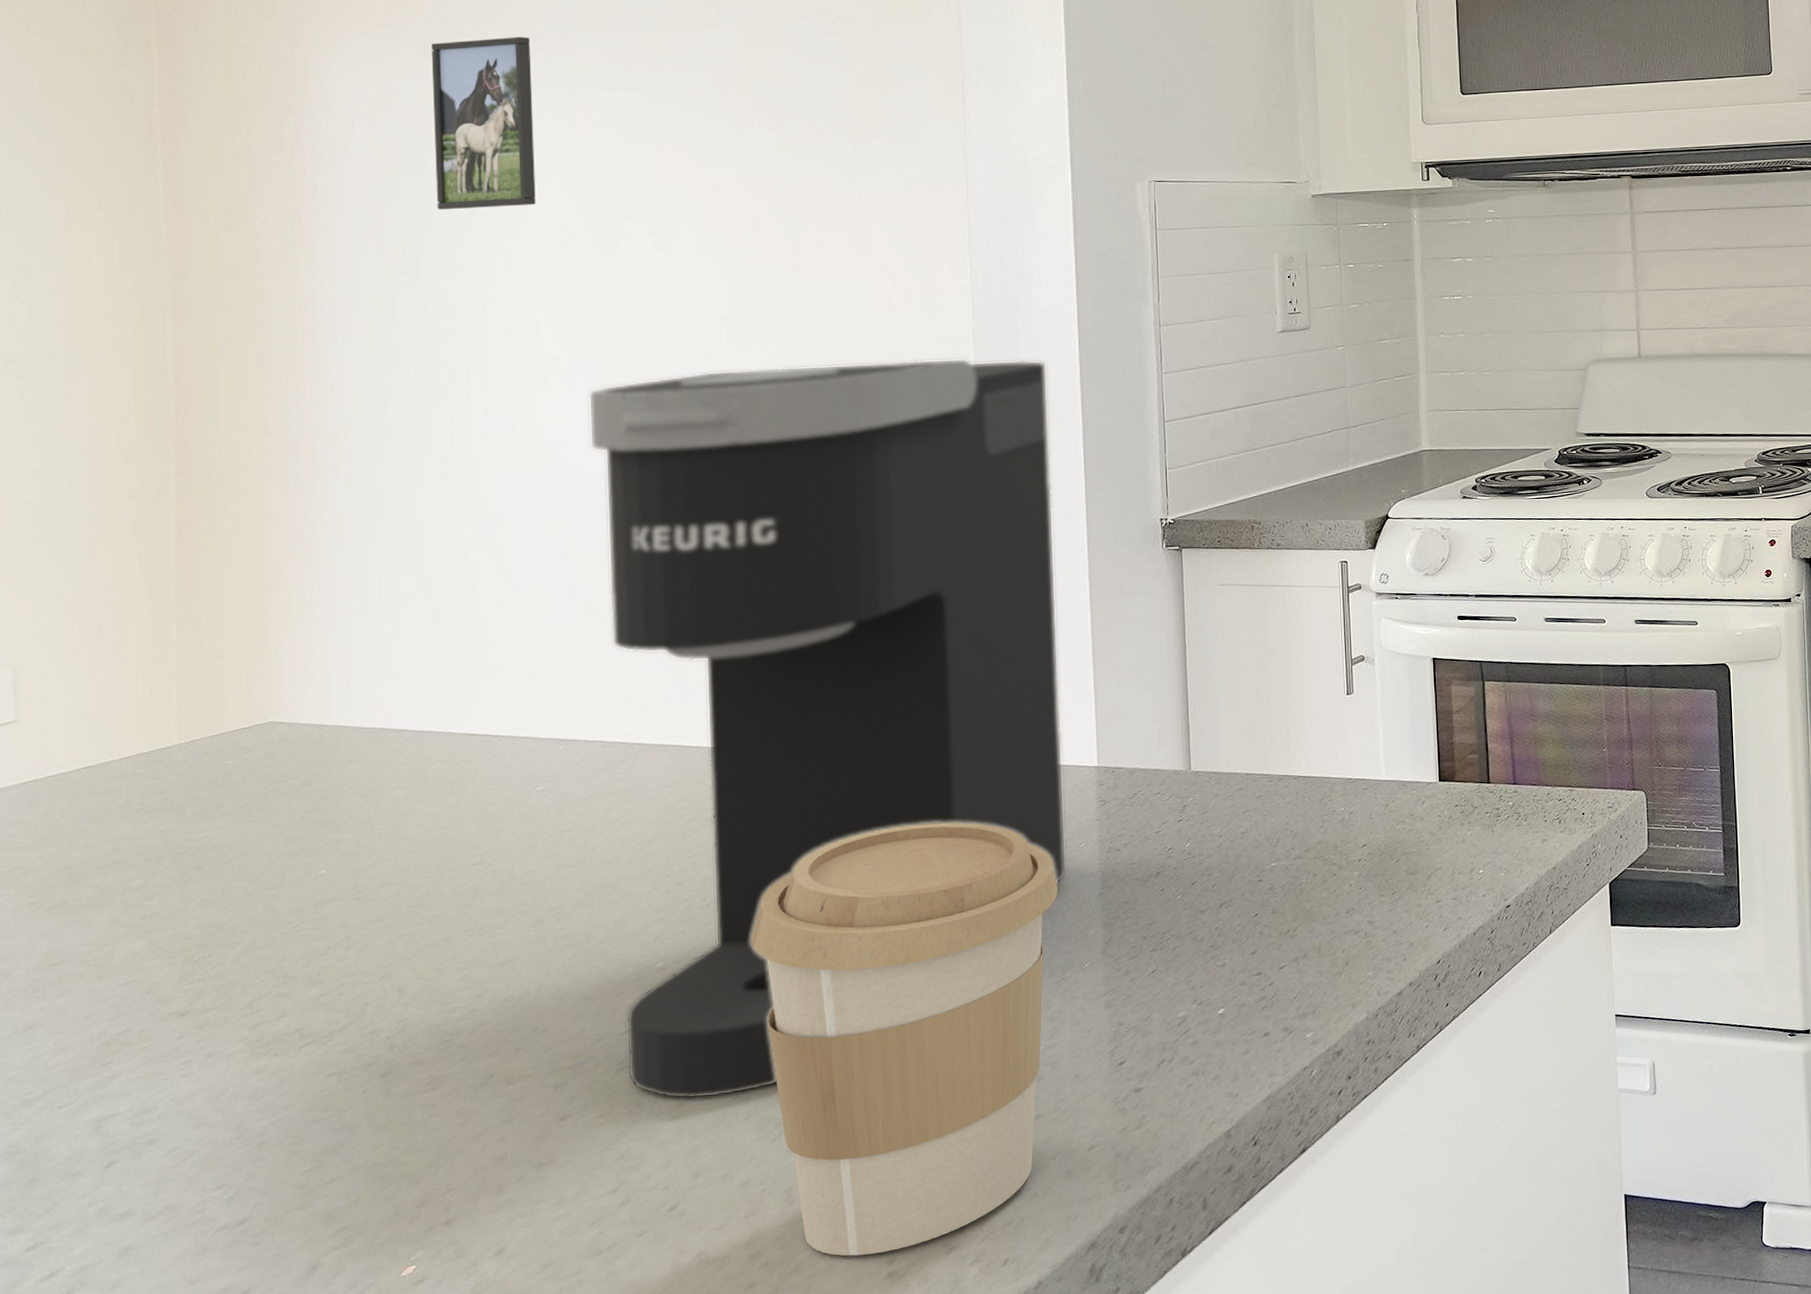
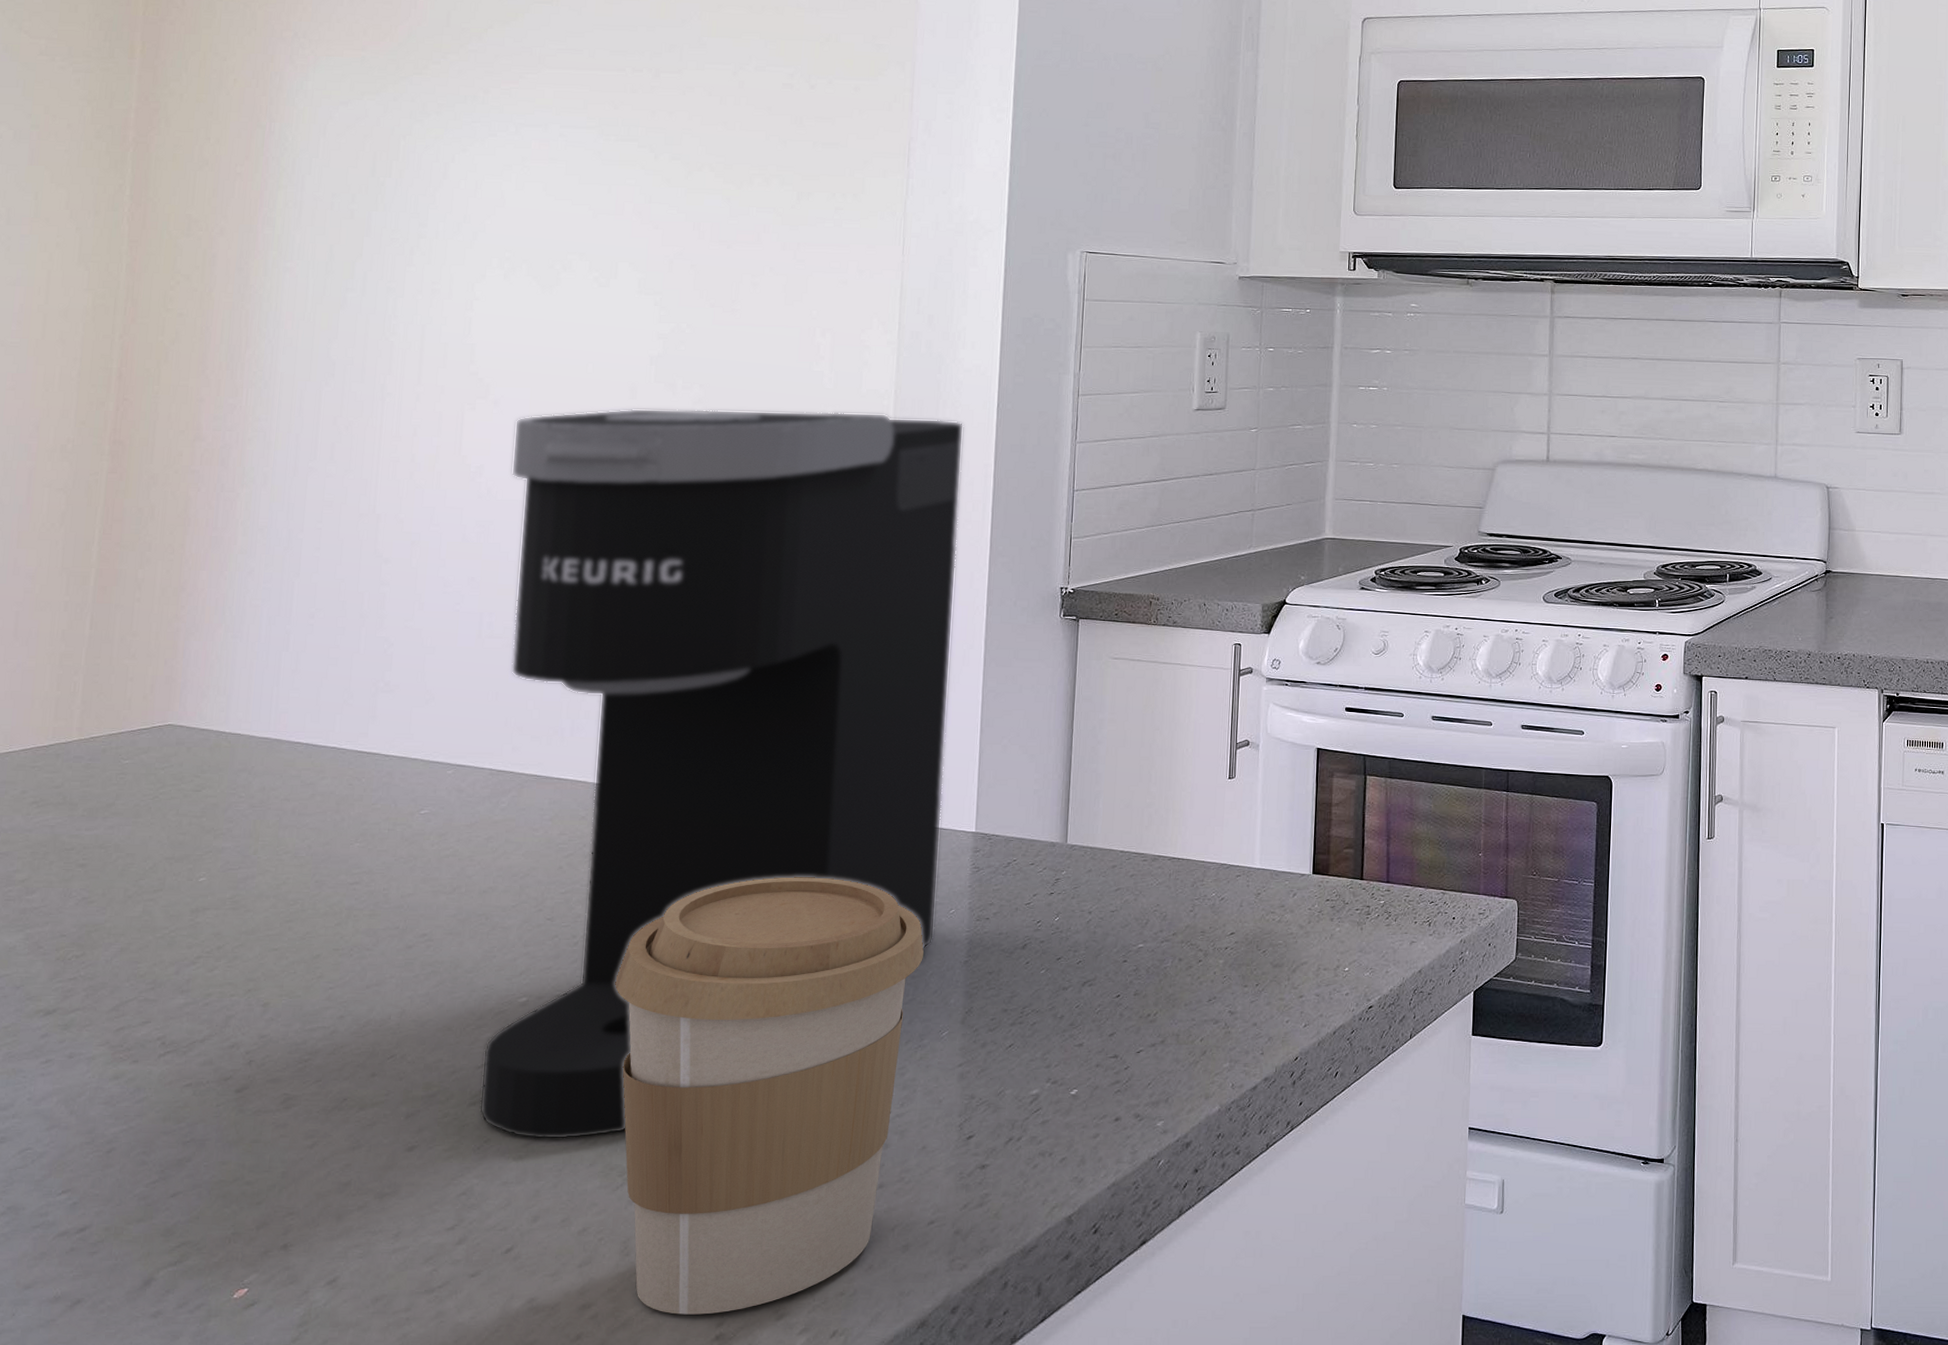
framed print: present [431,36,536,210] -> none [389,67,498,233]

